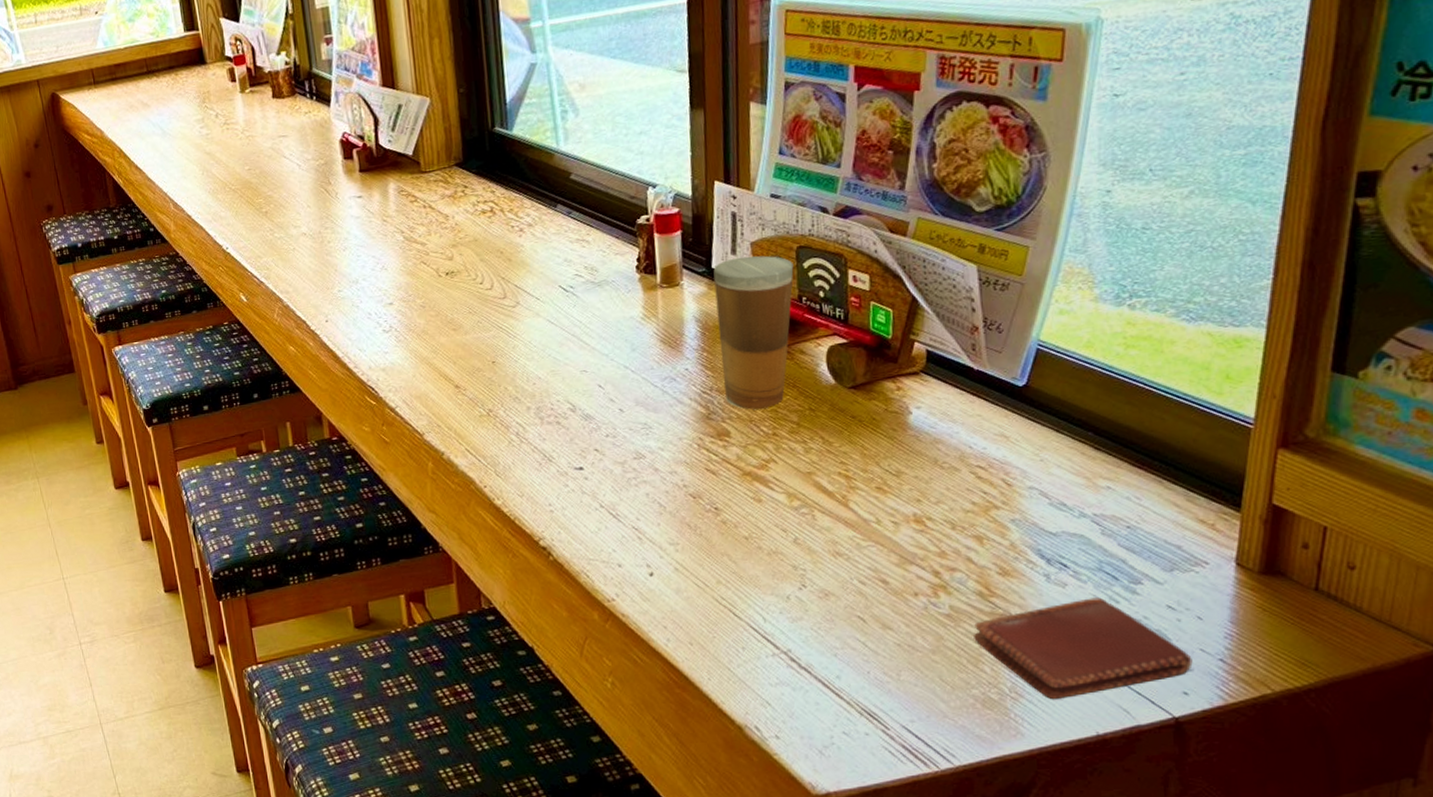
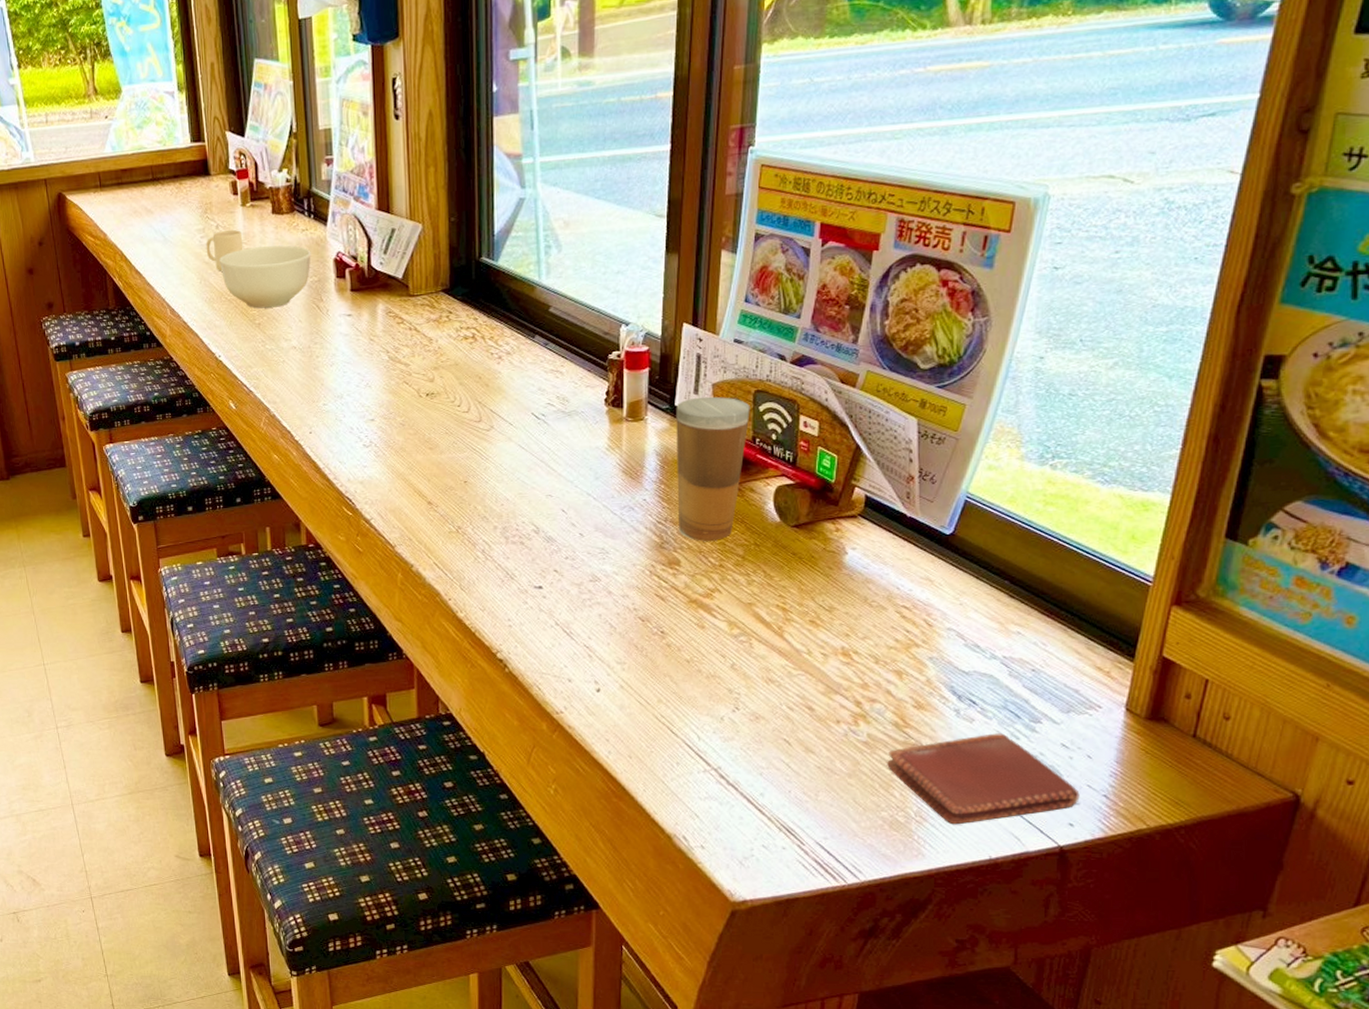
cup: none [206,117,245,161] -> present [206,229,243,272]
bowl: none [221,129,316,197] -> present [220,245,311,309]

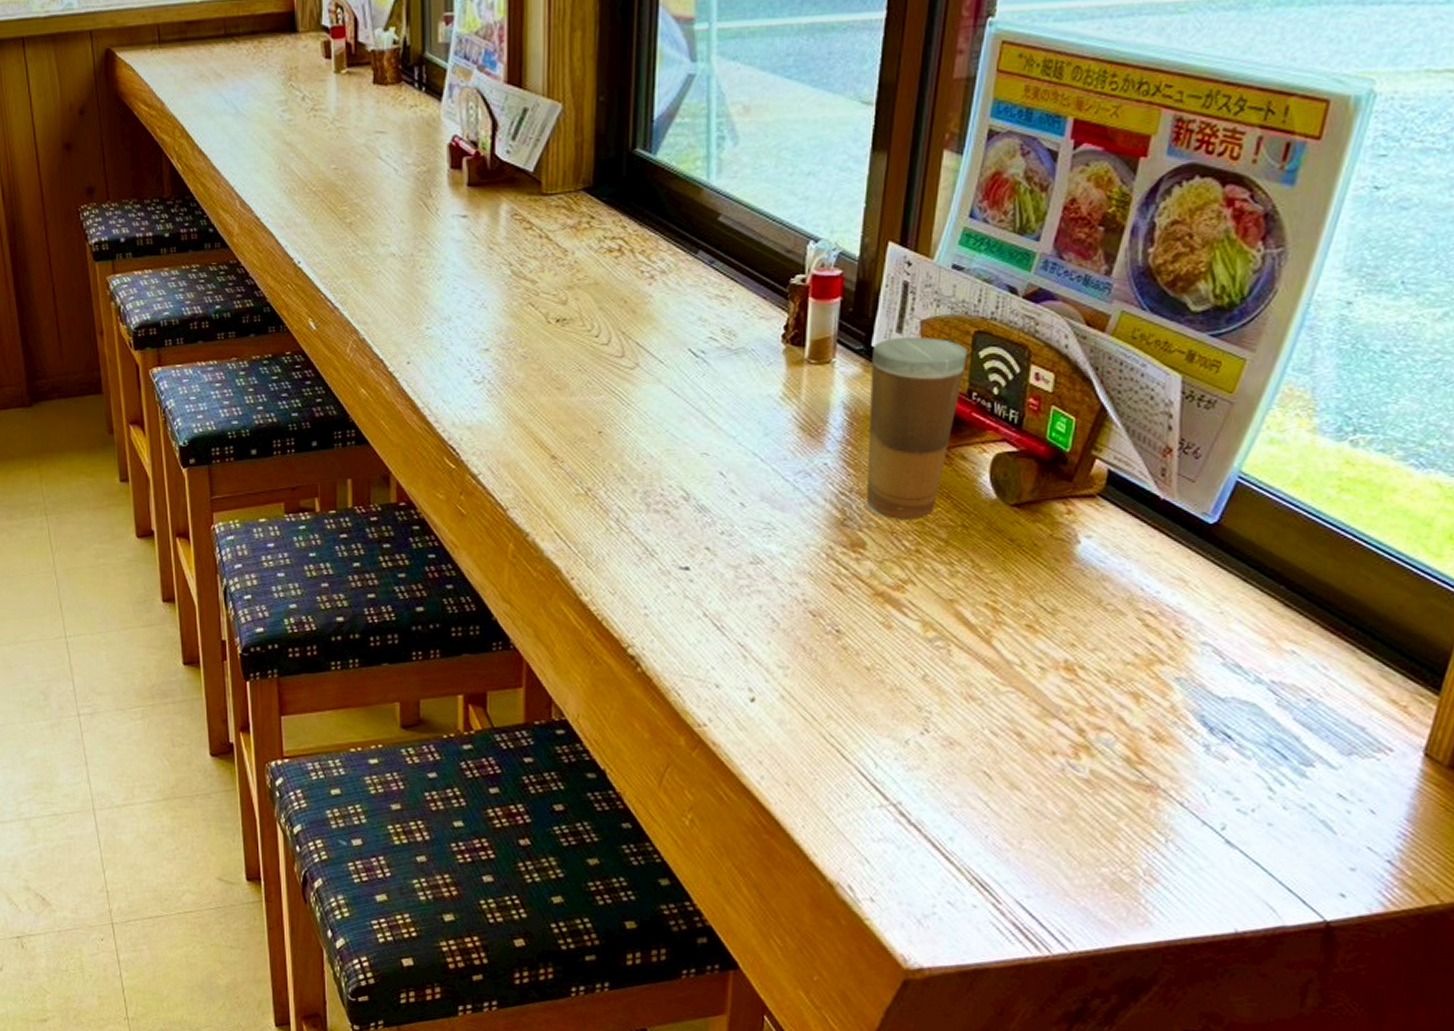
cup: present [206,229,243,272] -> none [288,102,335,155]
bowl: present [220,245,311,309] -> none [305,124,420,204]
wallet: present [887,733,1080,825] -> none [1113,777,1357,888]

